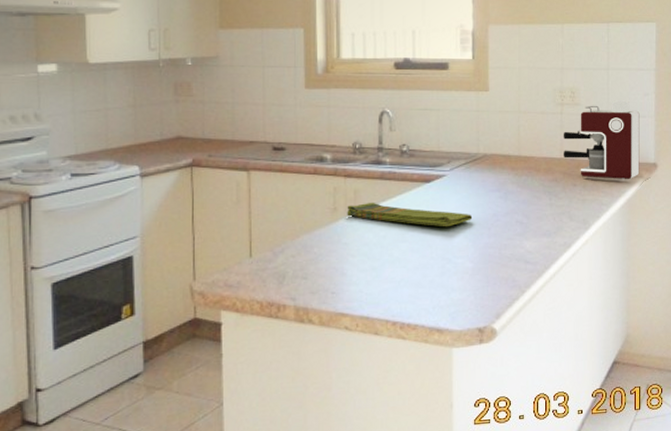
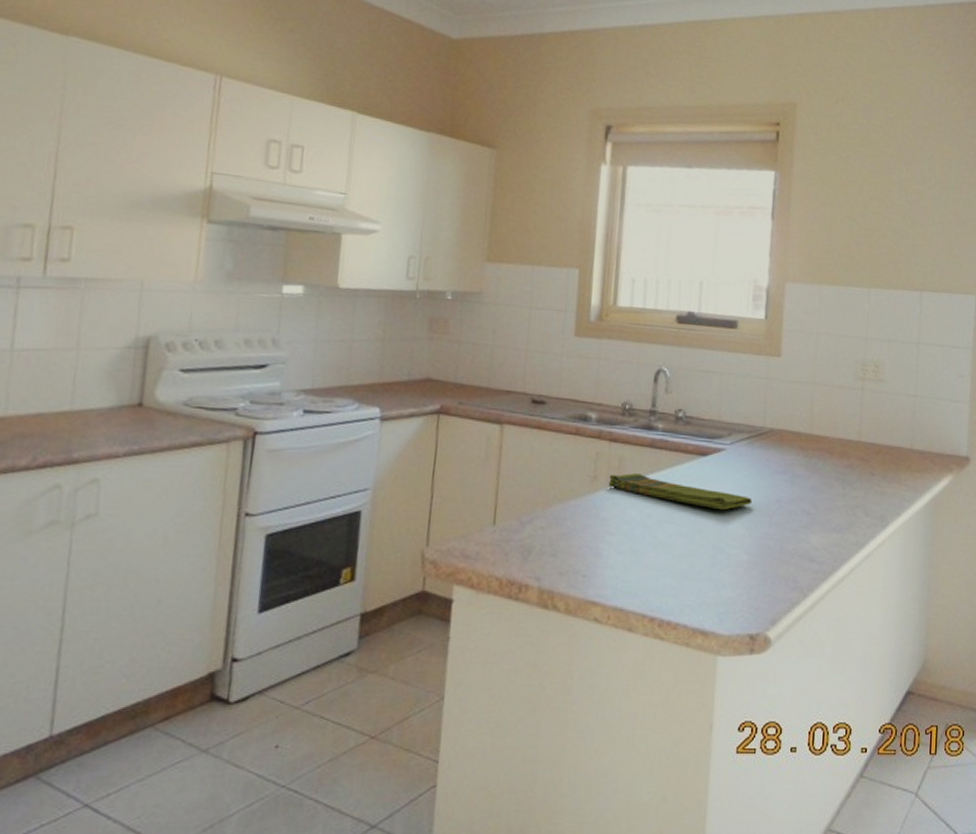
coffee maker: present [563,99,640,180] -> none [861,379,953,474]

